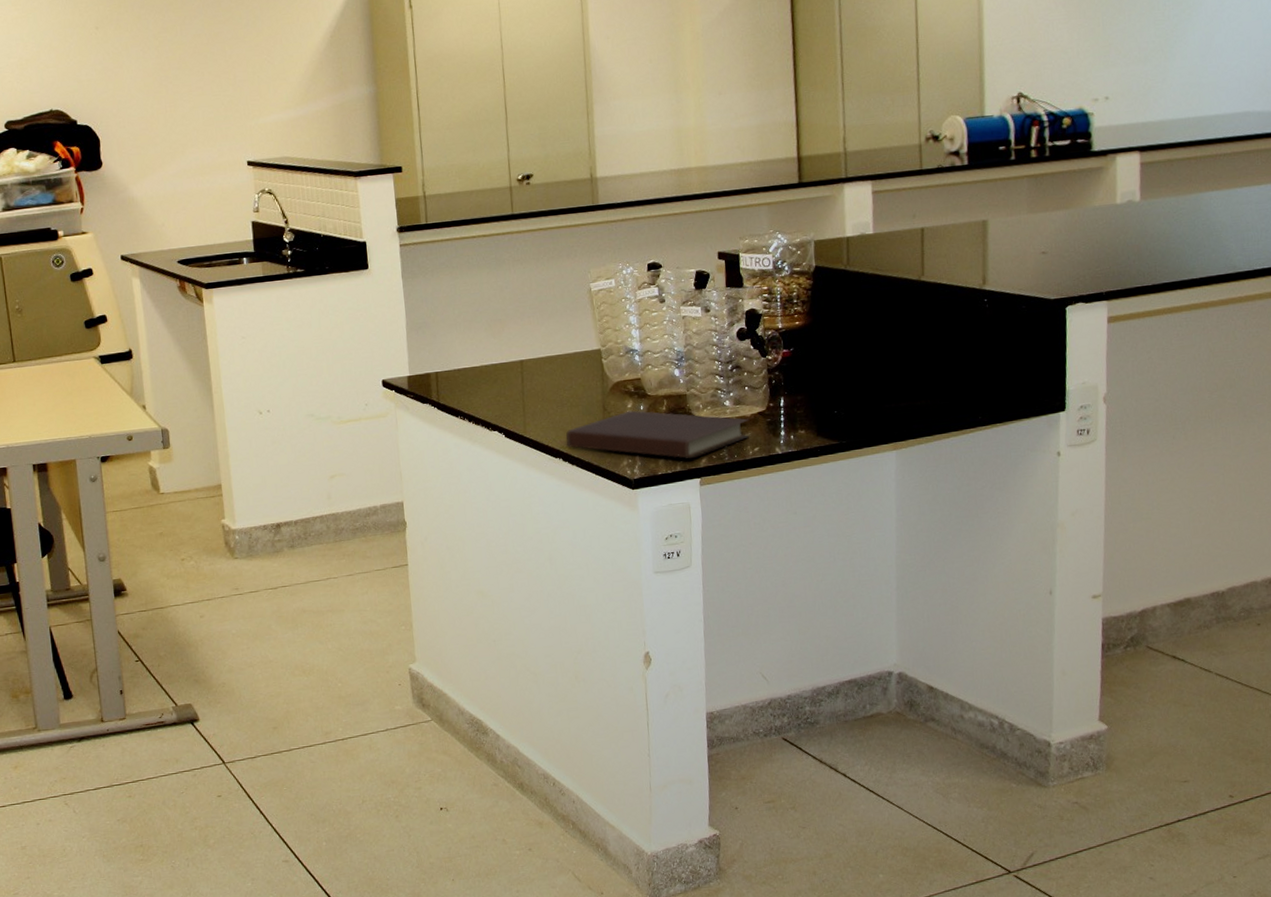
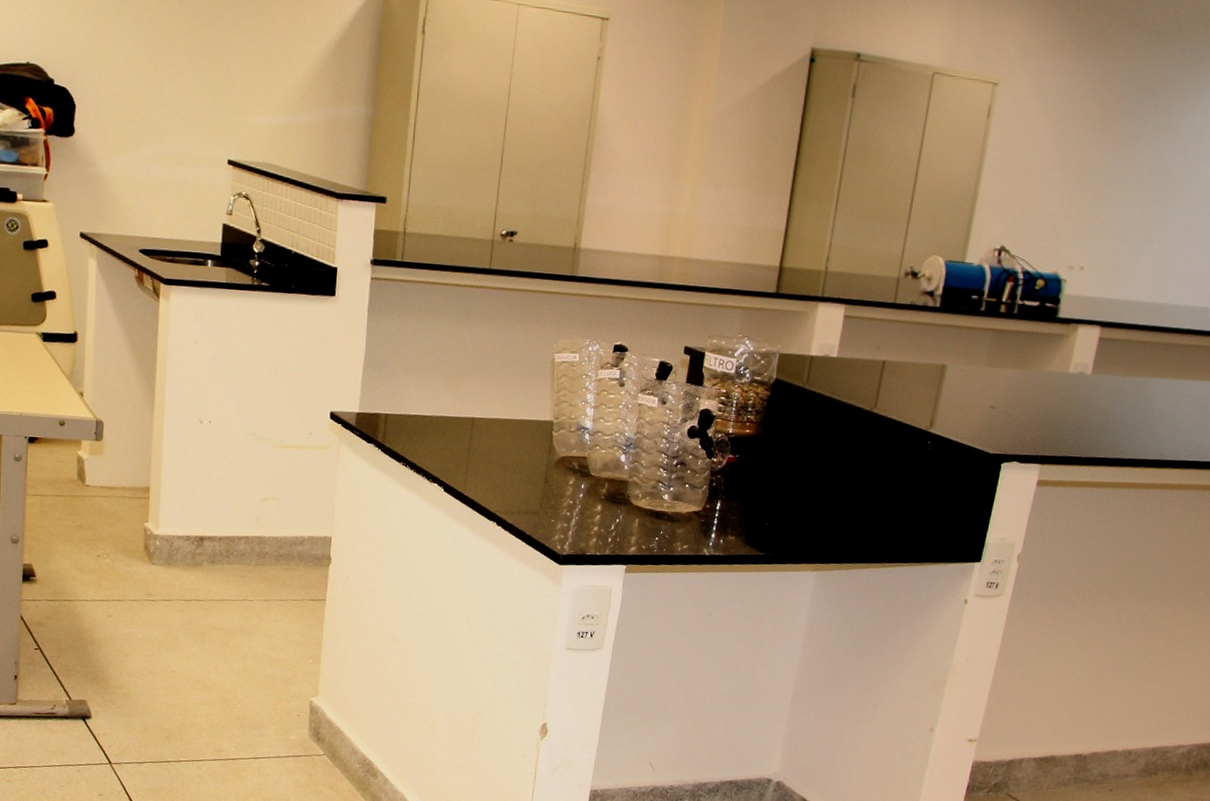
notebook: present [565,410,750,459] -> none [502,487,684,545]

